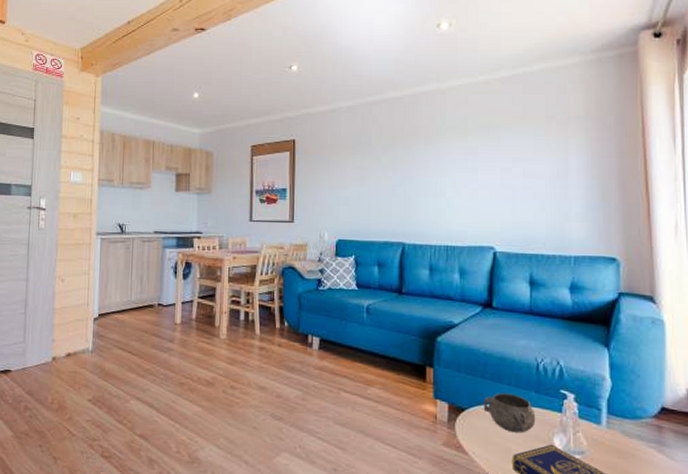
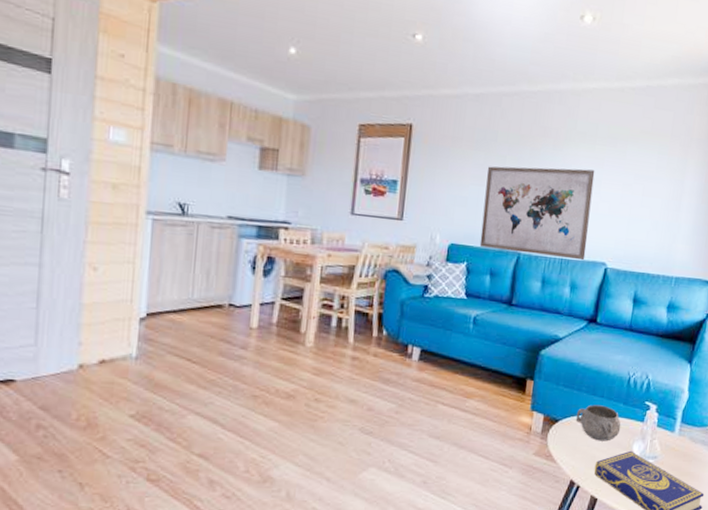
wall art: none [365,159,471,246] -> present [479,166,595,261]

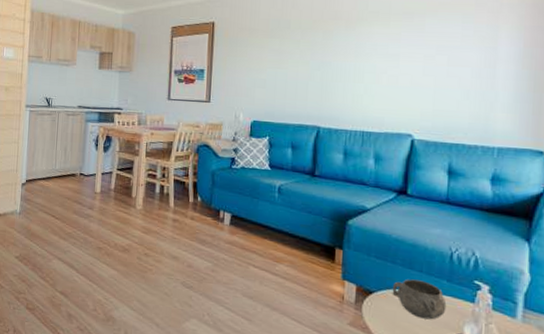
wall art: present [479,166,595,261] -> none [279,45,392,133]

